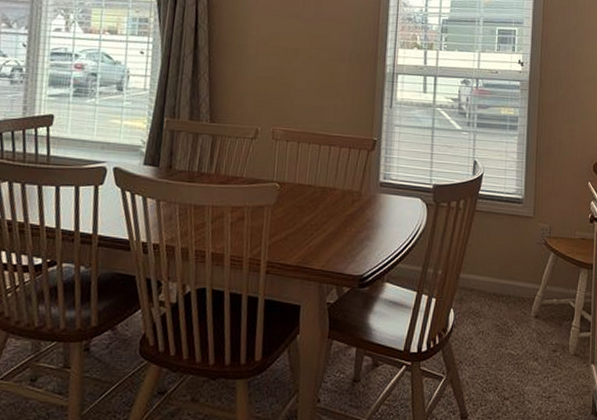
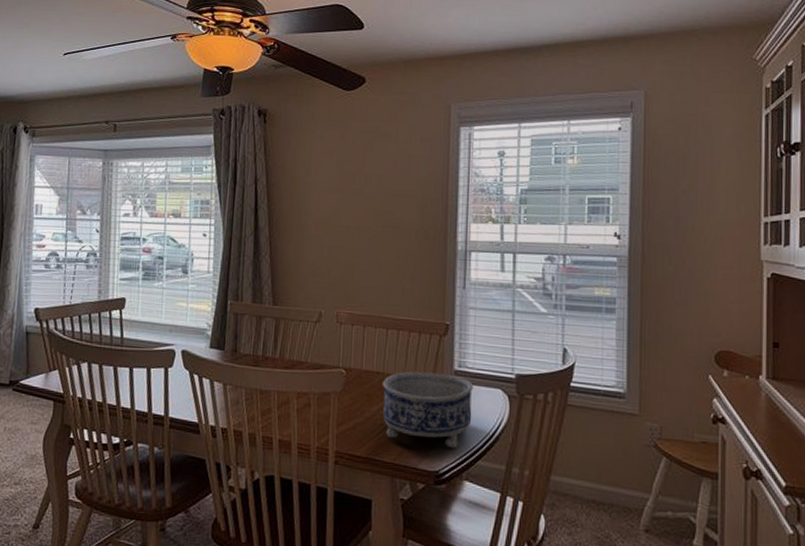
decorative bowl: none [313,184,396,254] -> present [382,371,473,449]

